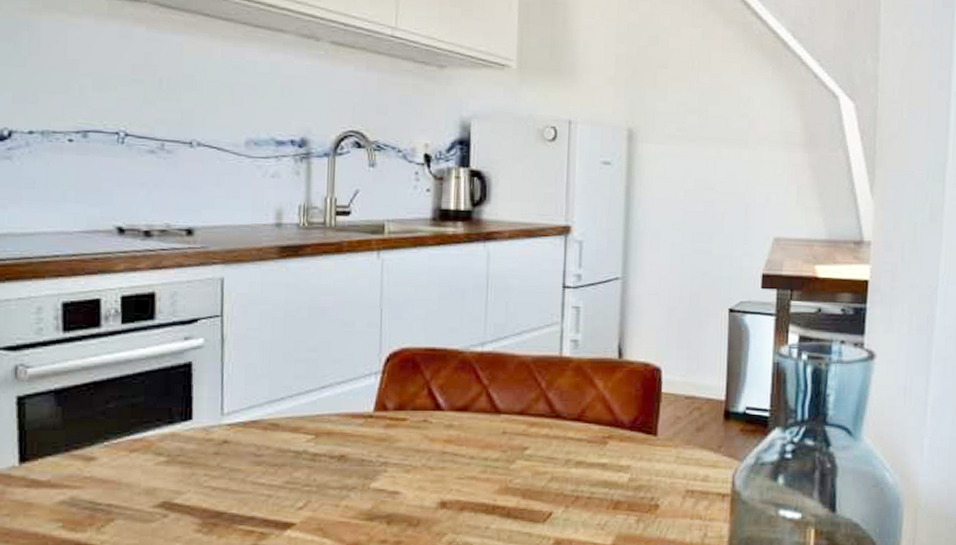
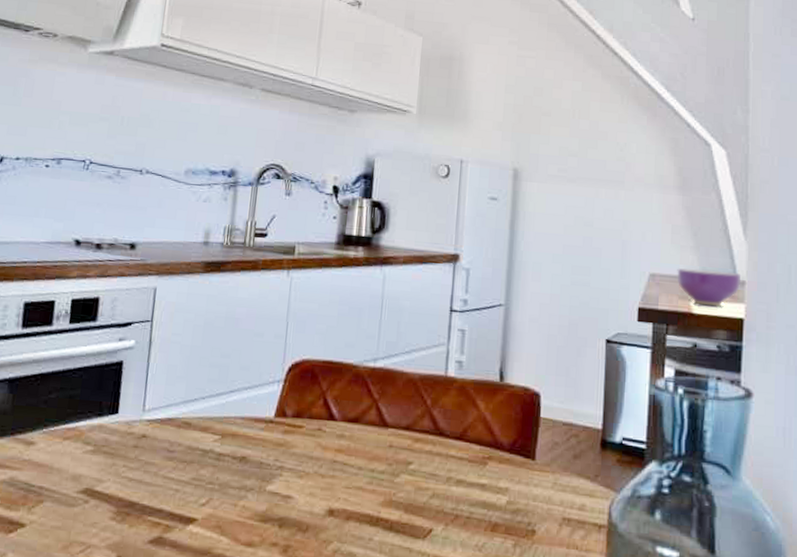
bowl: none [802,230,867,269] -> present [677,268,742,307]

